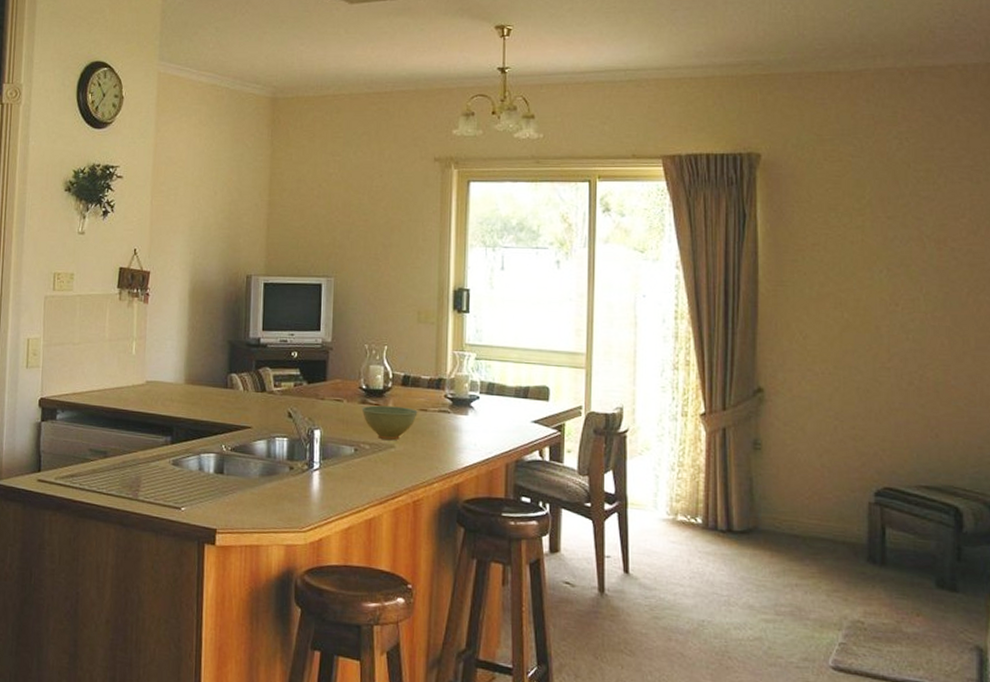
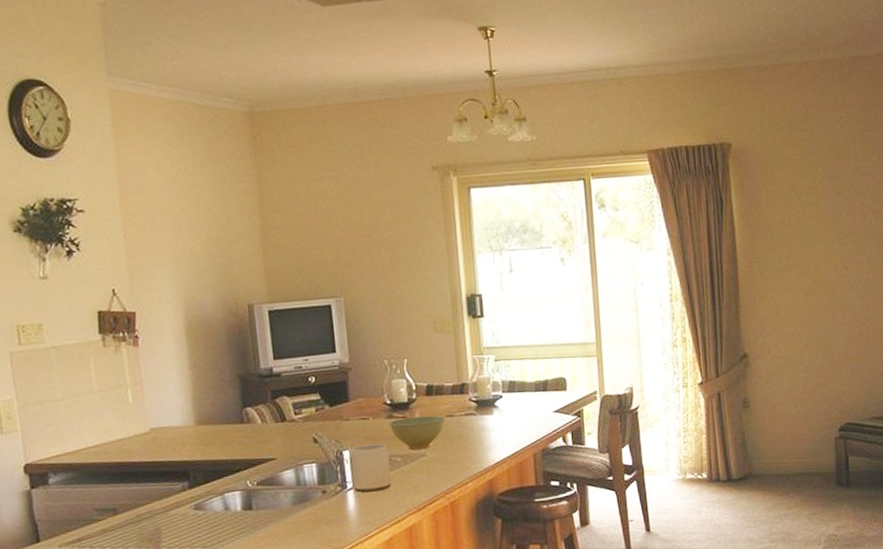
mug: none [319,426,359,476] -> present [350,443,392,493]

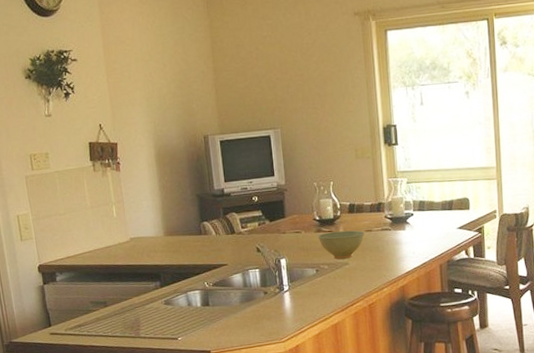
mug: present [350,443,392,493] -> none [286,253,320,294]

